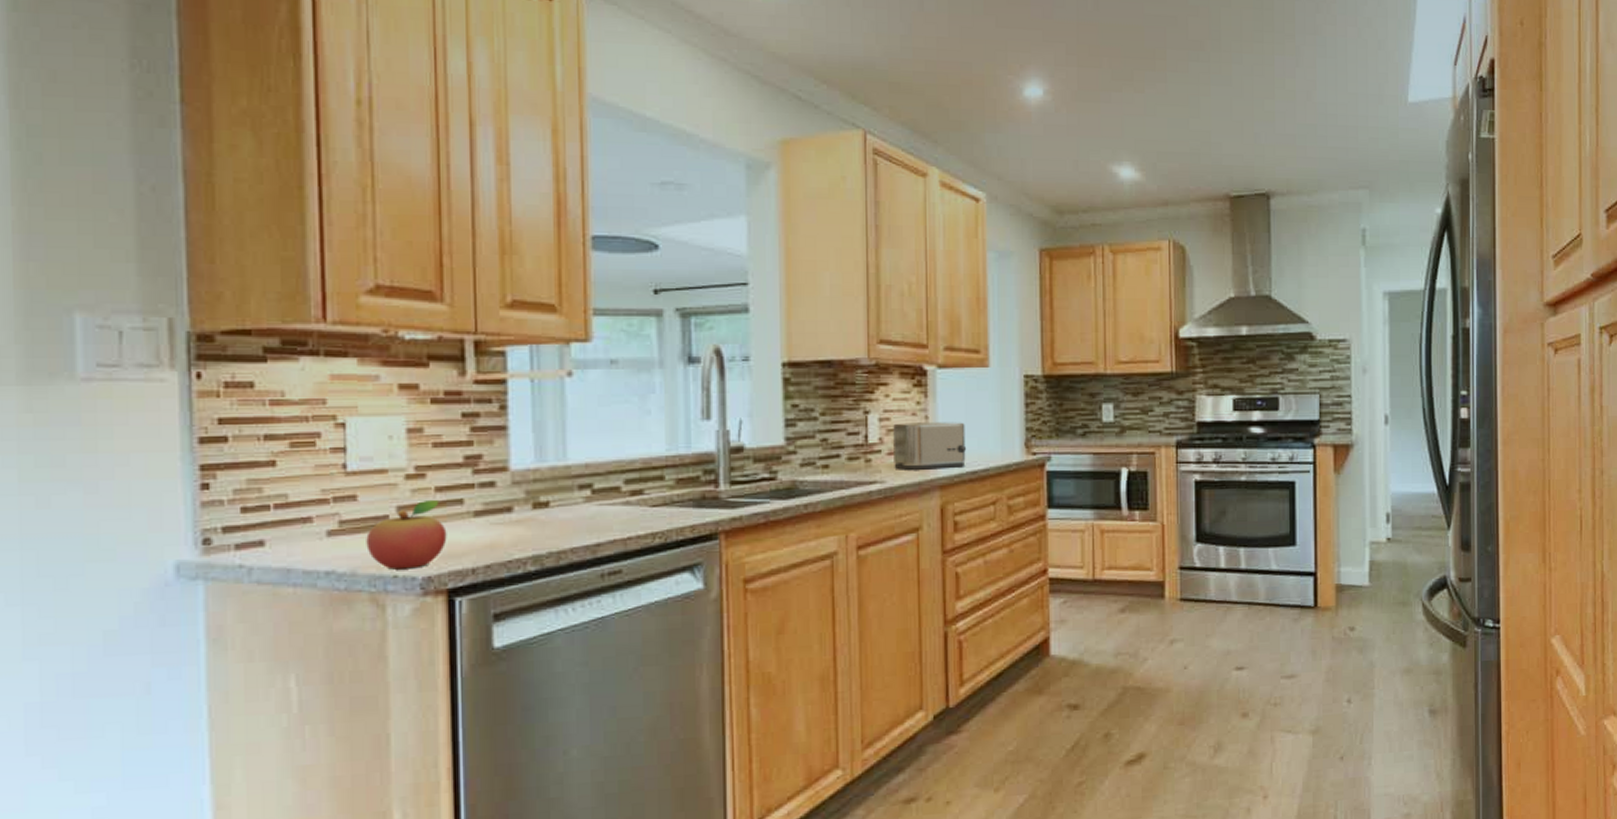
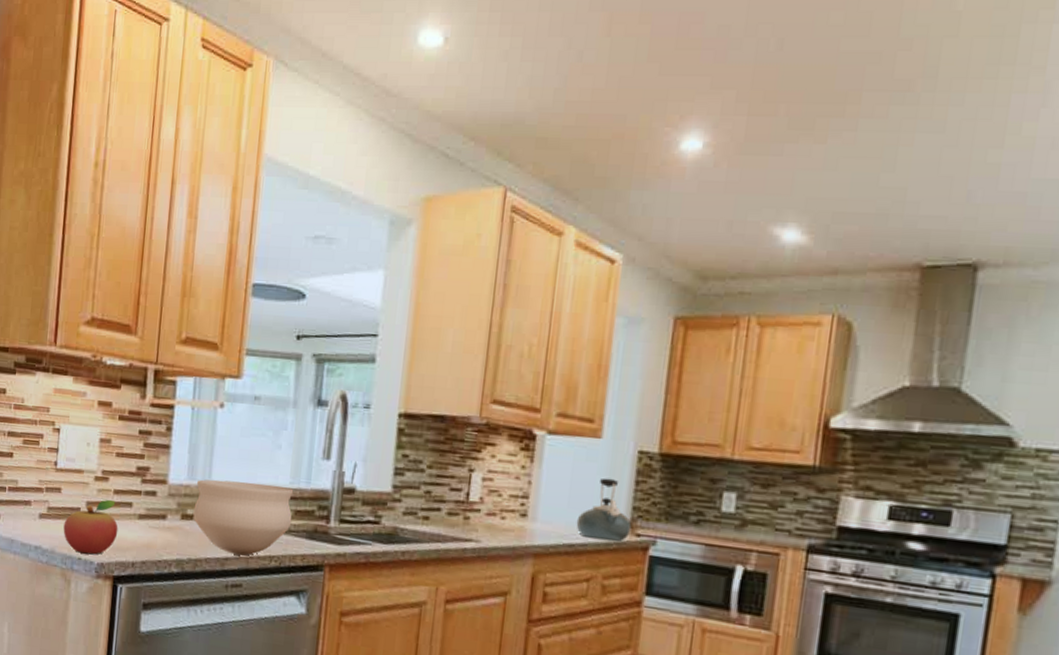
bowl: none [548,454,674,538] -> present [193,479,294,556]
toaster: present [893,422,967,471] -> none [491,484,569,540]
kettle: none [976,404,1027,464] -> present [576,478,632,542]

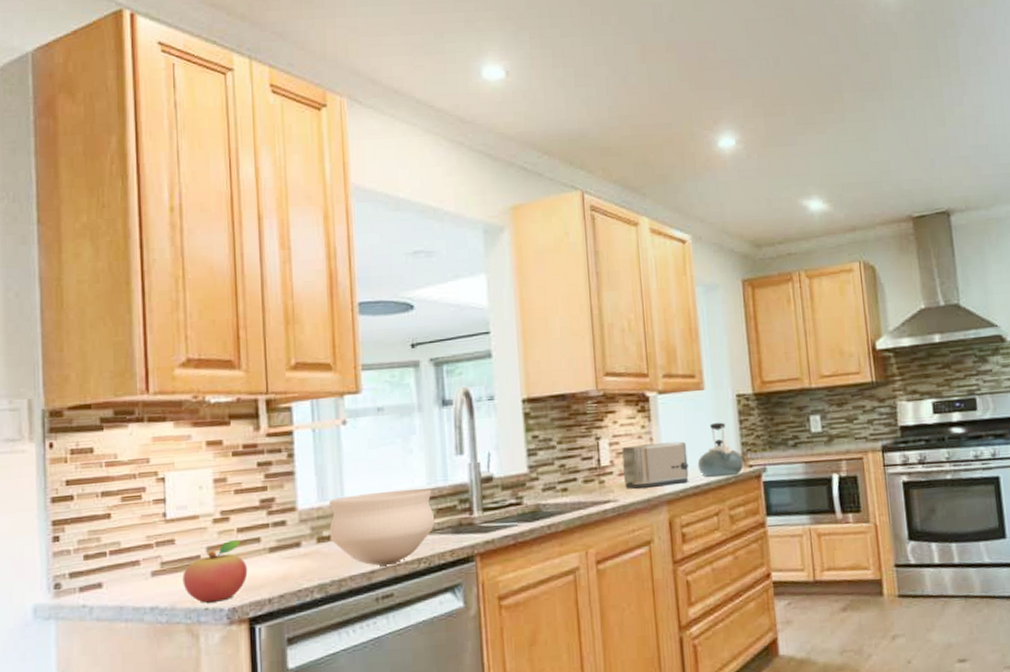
toaster: none [491,484,569,540] -> present [622,441,689,489]

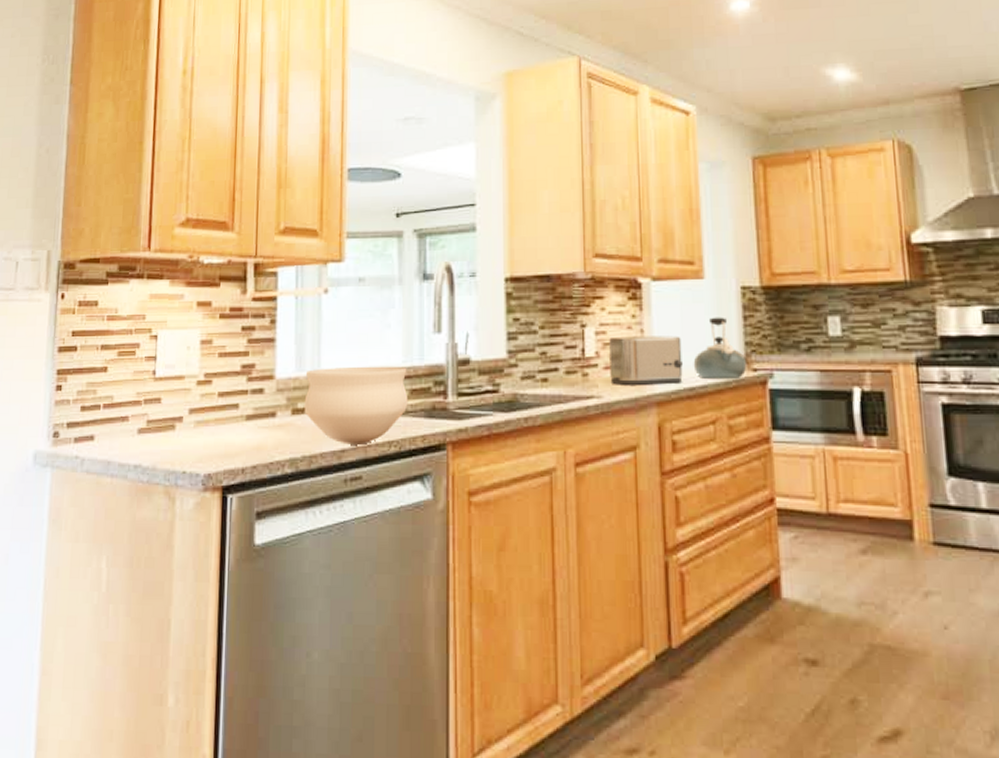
fruit: present [182,539,248,603] -> none [165,403,225,466]

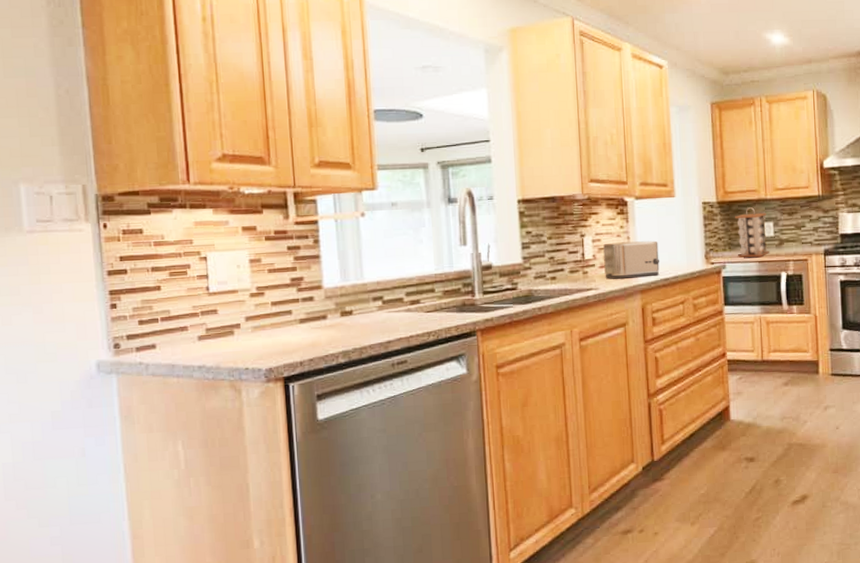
bowl: present [304,366,408,445] -> none [351,273,442,337]
kettle: present [693,317,747,380] -> none [667,225,707,272]
spice rack: none [786,295,835,365] -> present [735,207,769,258]

